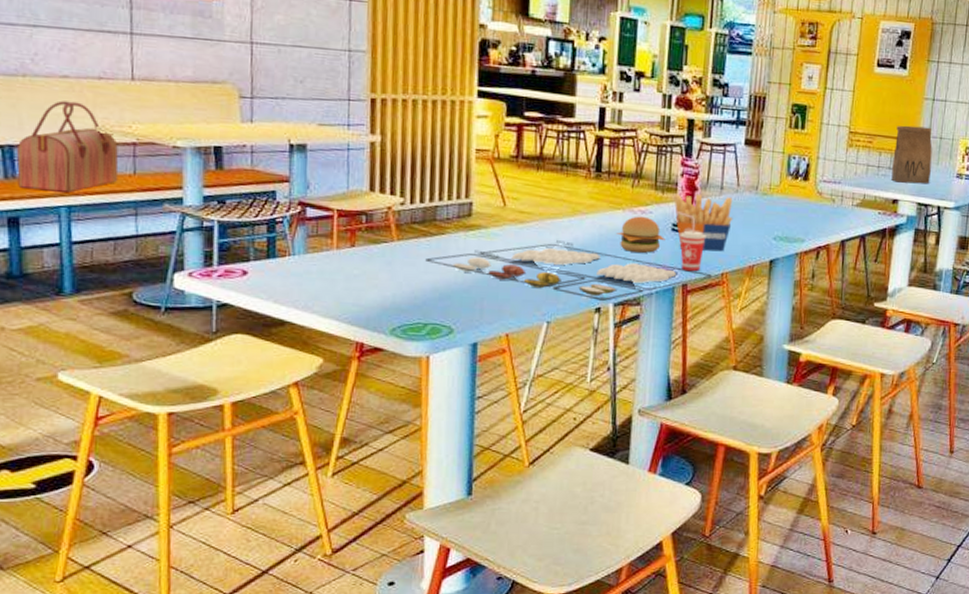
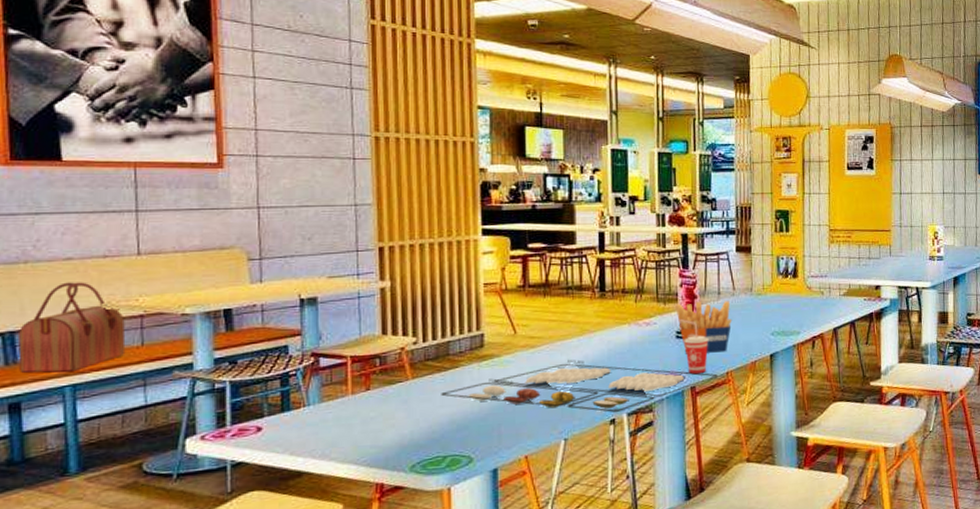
hamburger: present [616,216,666,253] -> none [624,328,671,363]
paper bag: present [891,125,933,185] -> none [871,218,906,270]

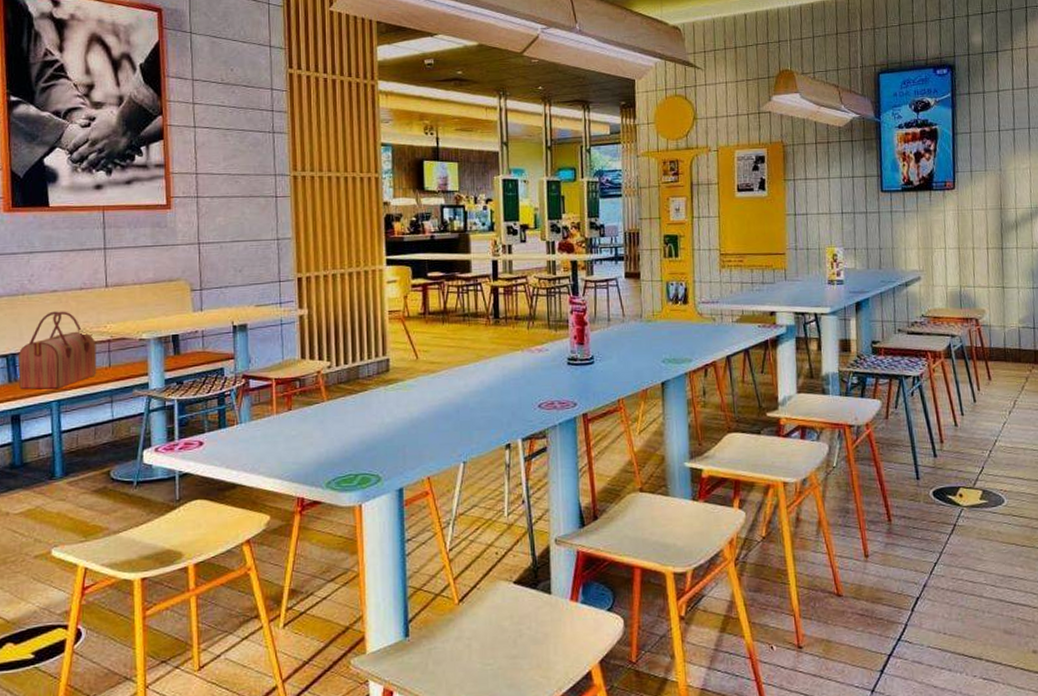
food tray: present [441,360,718,412] -> none [352,385,609,437]
french fries: present [675,301,733,354] -> none [566,327,623,381]
beverage cup: present [678,319,709,374] -> none [569,346,600,400]

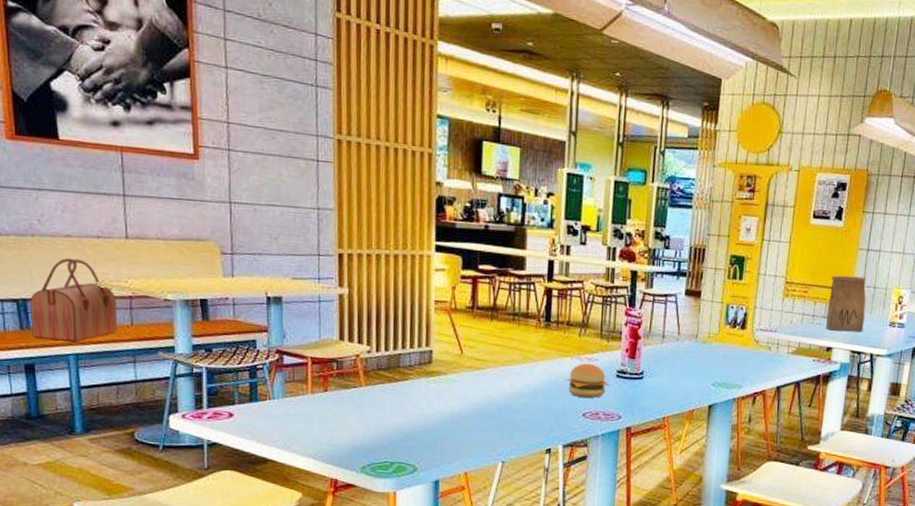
hamburger: none [518,354,563,389] -> present [565,363,611,398]
paper bag: none [764,240,803,295] -> present [826,275,866,333]

